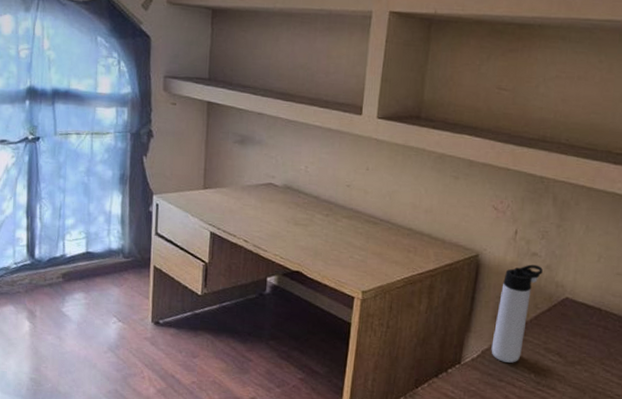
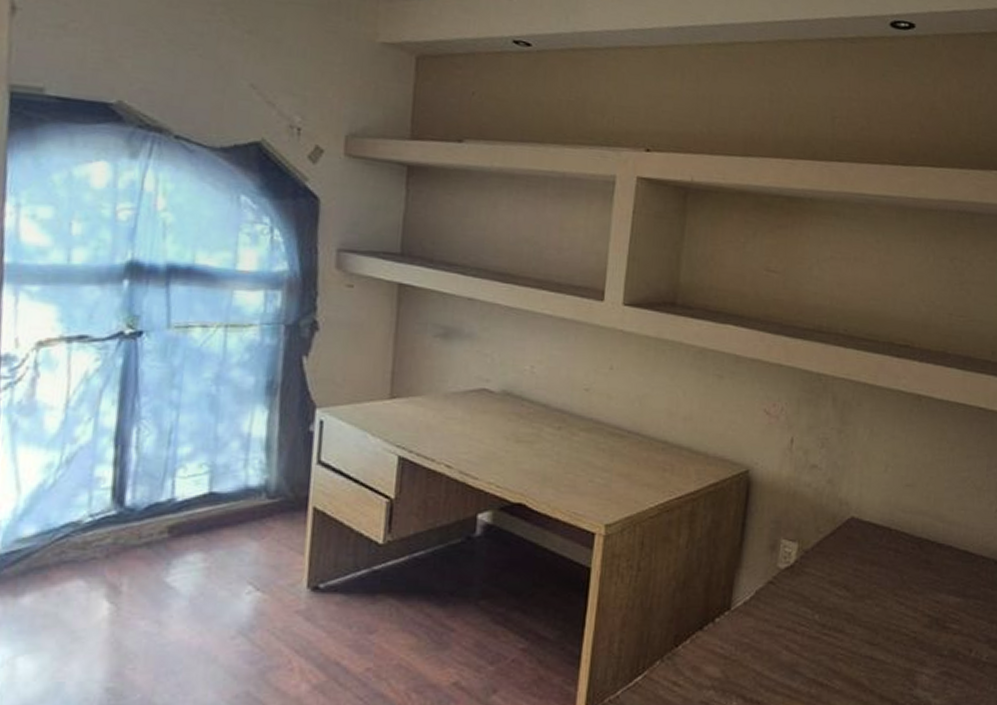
thermos bottle: present [491,264,543,363] -> none [767,479,824,603]

